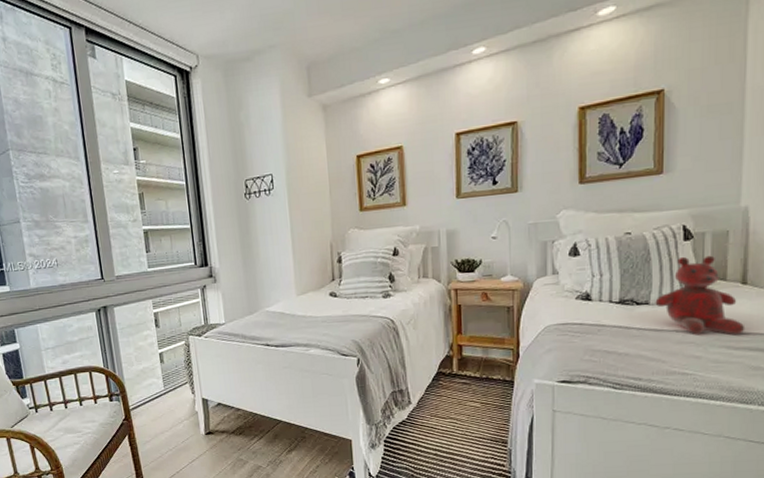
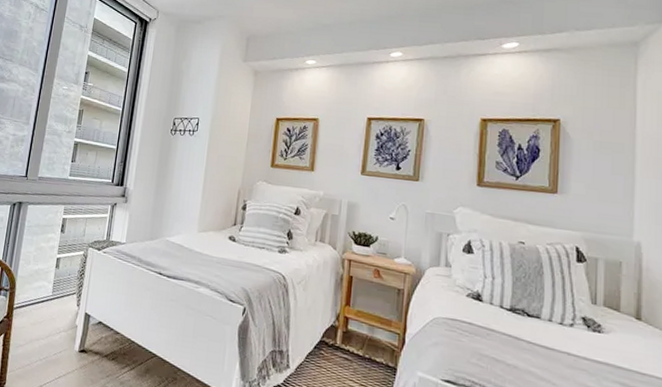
teddy bear: present [655,255,746,334] -> none [546,277,641,372]

